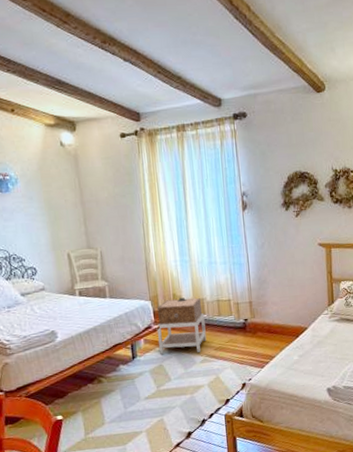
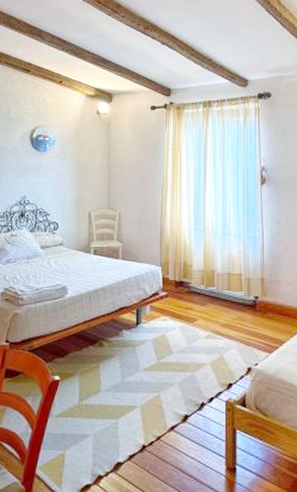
nightstand: present [156,297,207,354] -> none [165,267,213,328]

